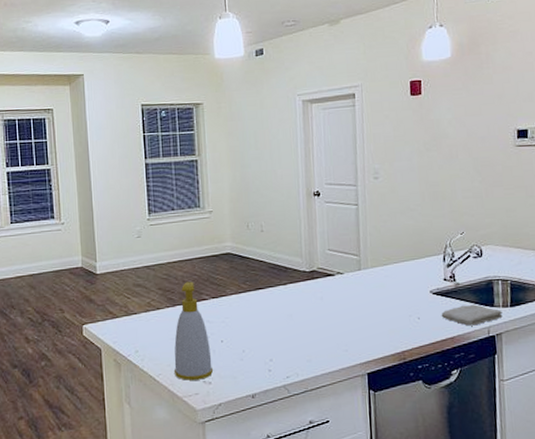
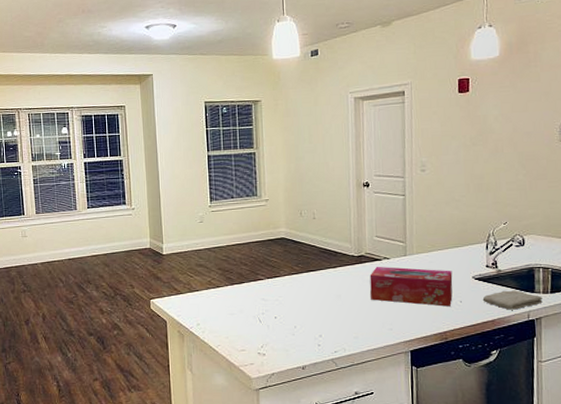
soap bottle: present [173,281,214,381] -> none [231,263,268,352]
tissue box: none [322,282,410,324] -> present [370,266,453,307]

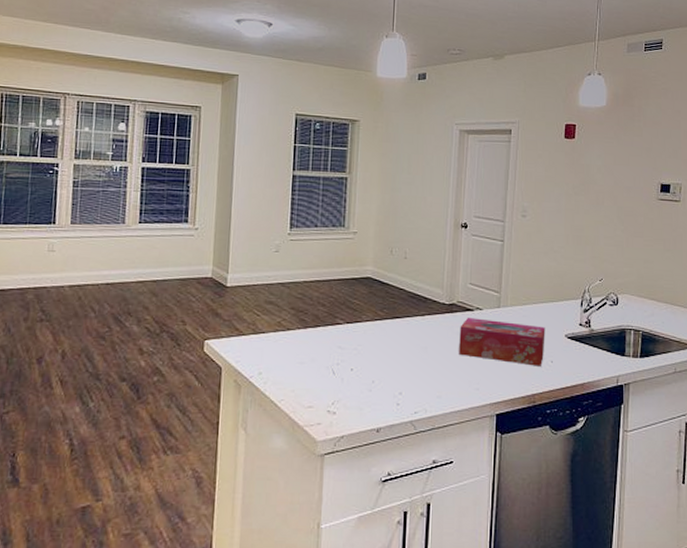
washcloth: present [482,290,543,310] -> none [573,352,632,374]

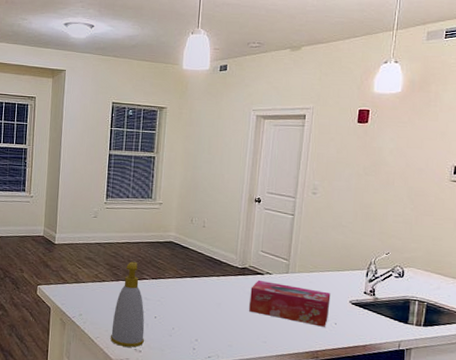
soap bottle: none [297,303,340,409] -> present [110,261,145,347]

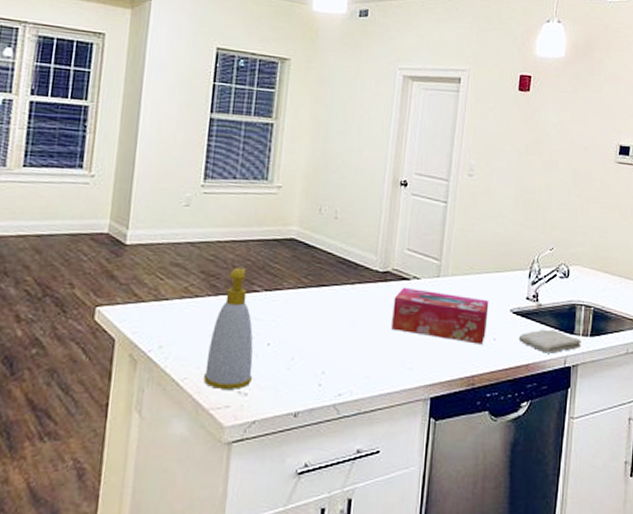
washcloth: none [356,318,415,338] -> present [518,329,581,354]

